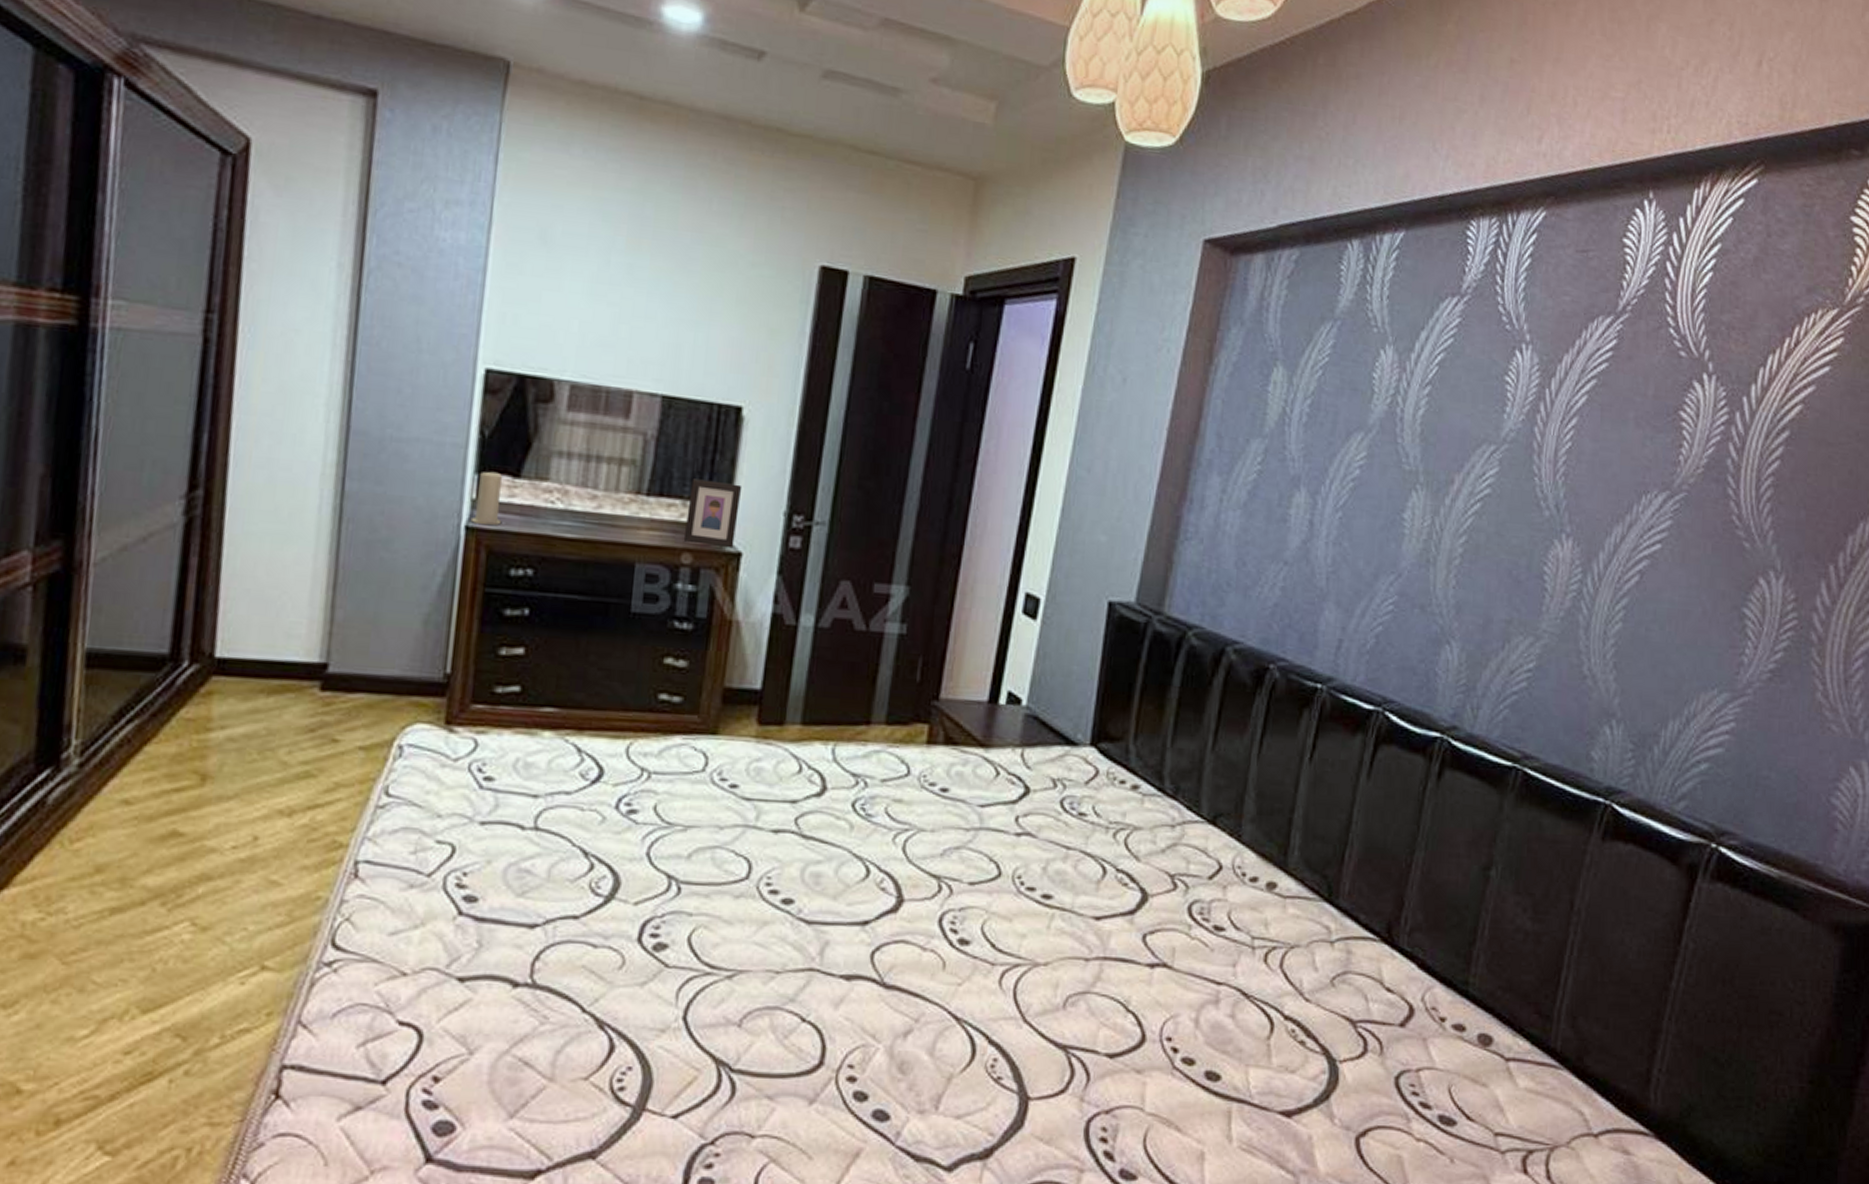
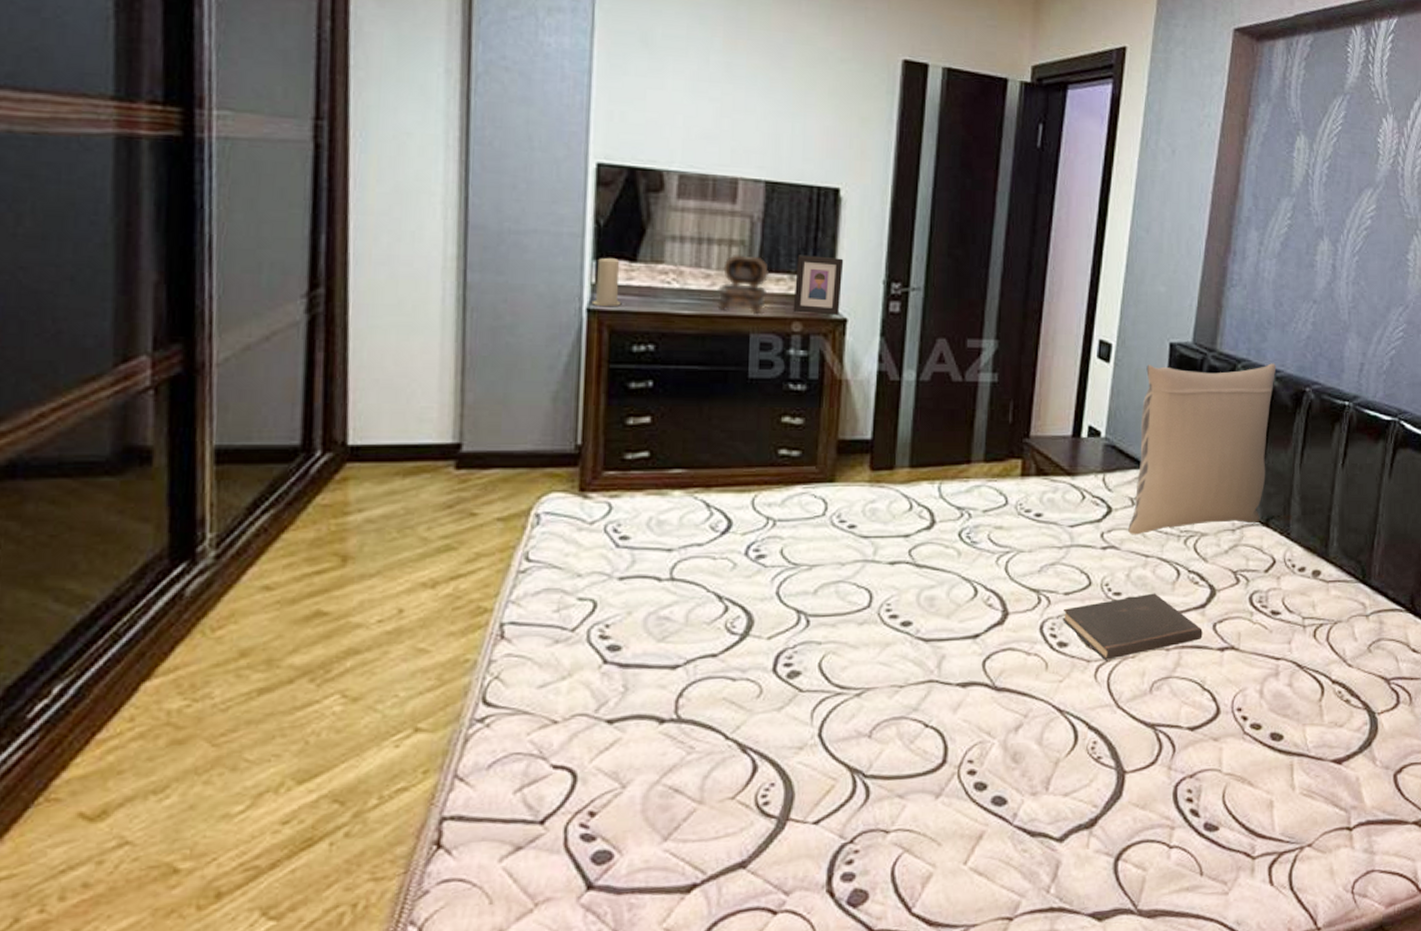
jewelry box: none [602,474,661,541] -> present [717,253,770,313]
hardcover book: none [965,891,1130,965] -> present [1062,593,1203,660]
pillow: none [1048,625,1235,823] -> present [1128,363,1277,535]

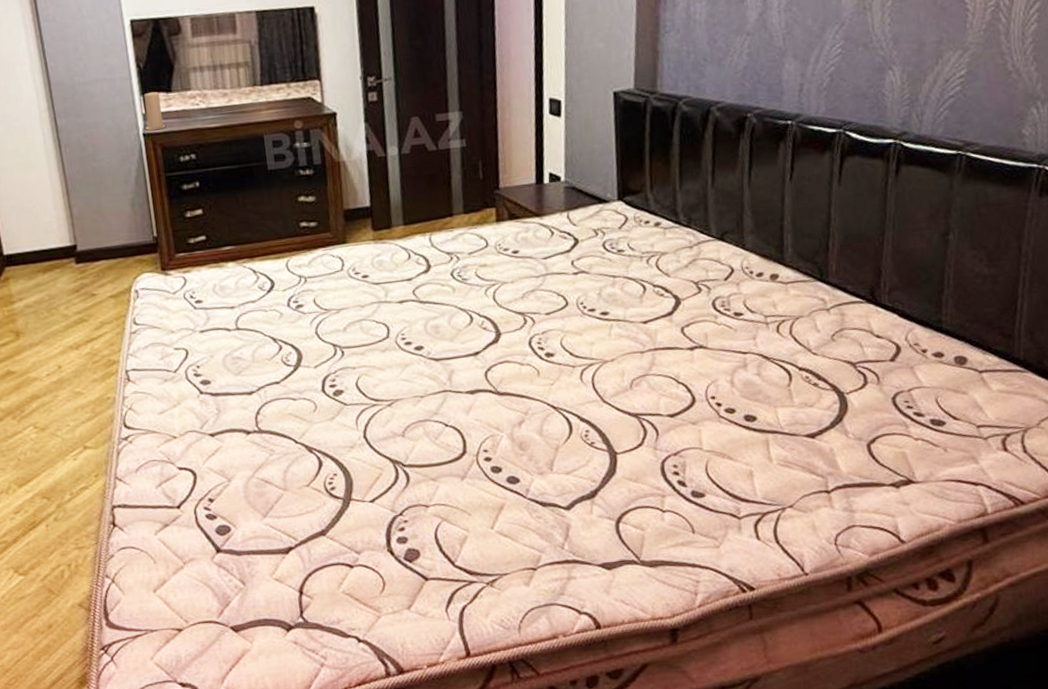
jewelry box: present [717,253,770,313] -> none [234,72,272,119]
picture frame: present [793,255,844,316] -> none [290,63,330,113]
hardcover book: present [1062,593,1203,660] -> none [546,306,673,365]
pillow: present [1128,363,1277,535] -> none [594,96,717,261]

